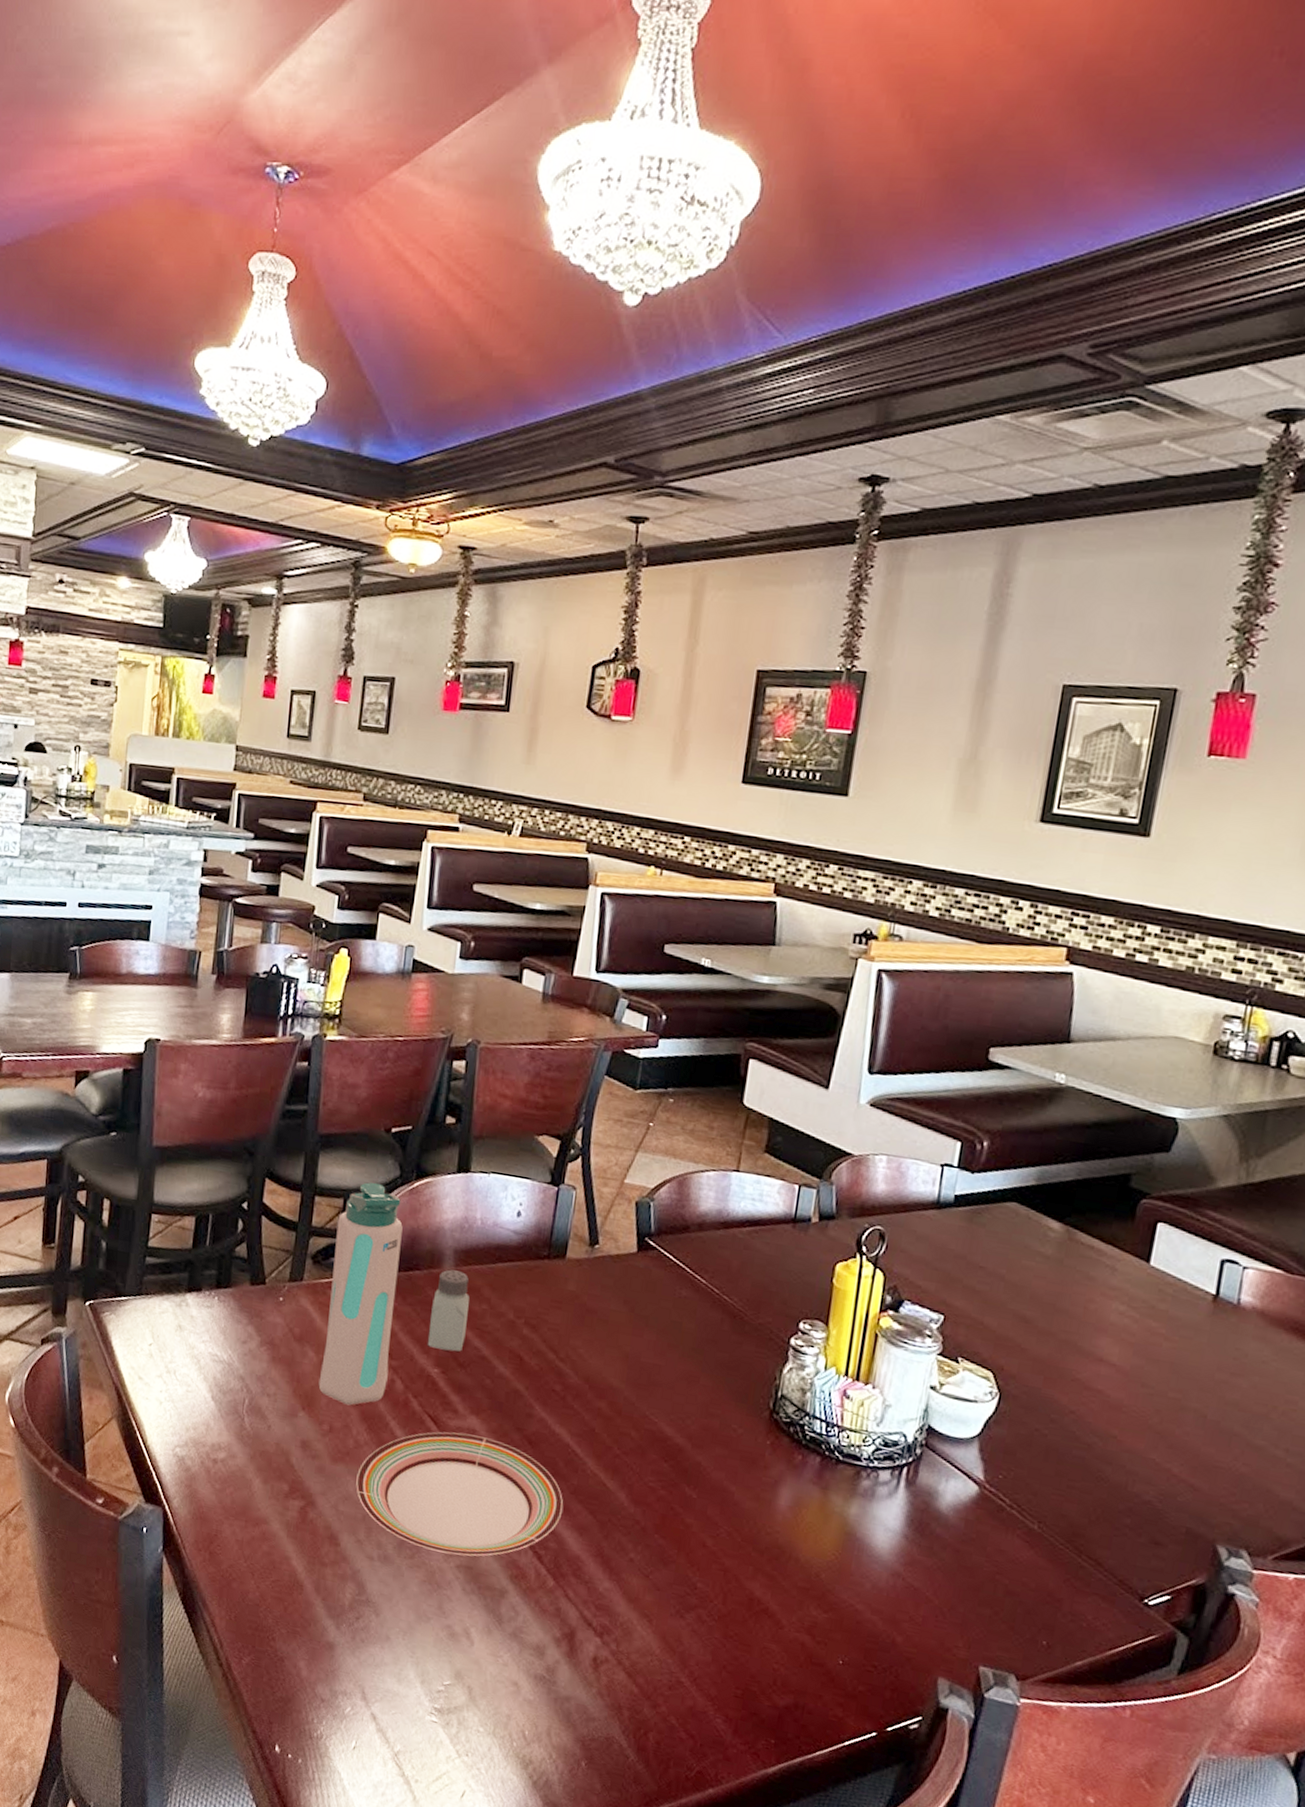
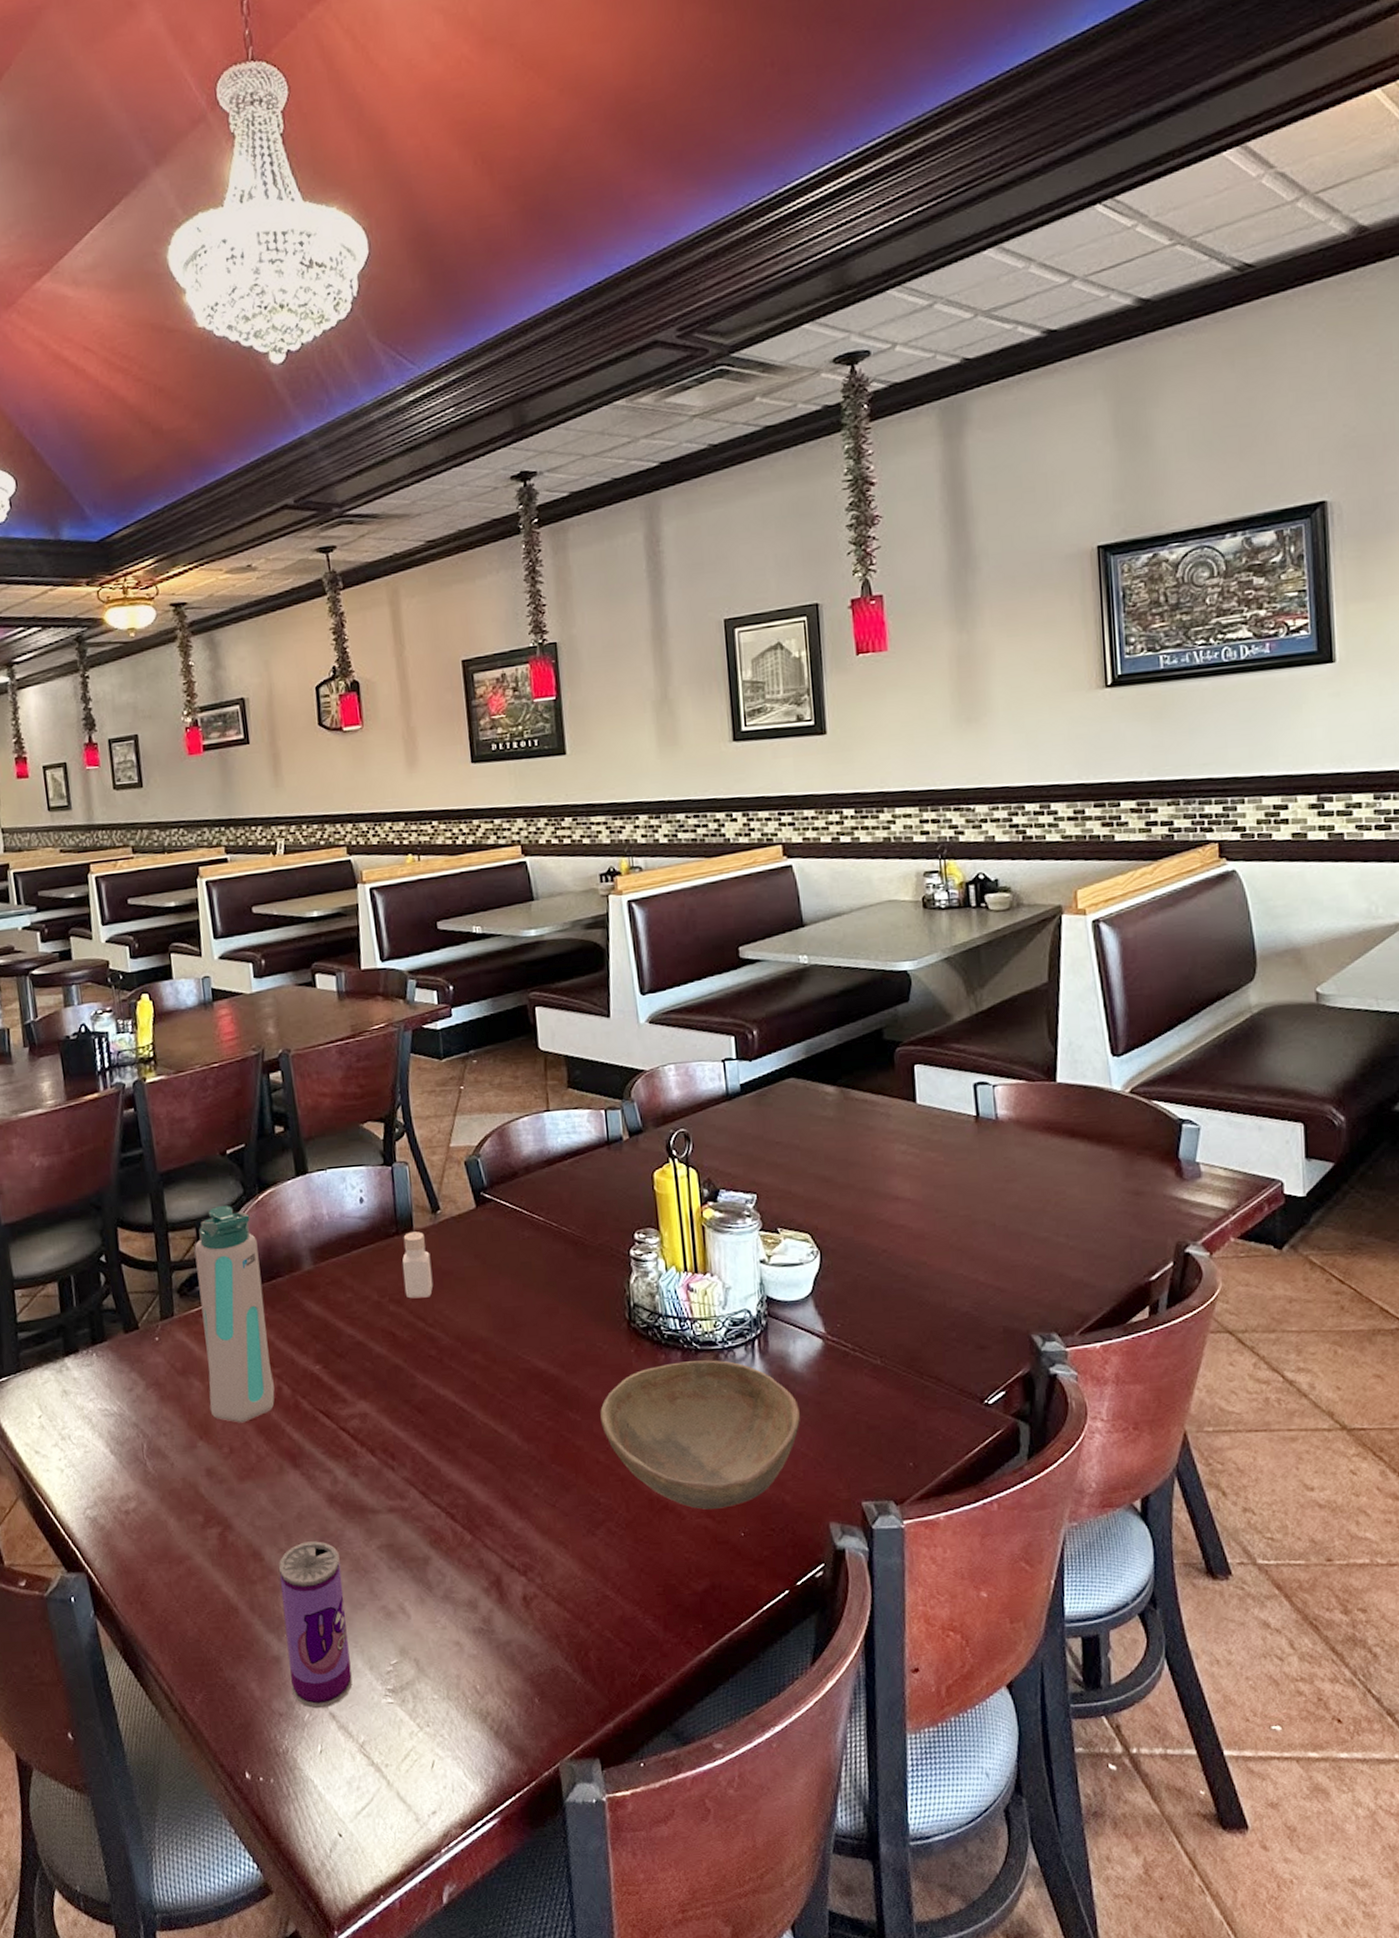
beverage can: none [339,1540,416,1708] -> present [279,1541,353,1709]
plate: present [356,1432,564,1556] -> none [265,1417,464,1539]
saltshaker: present [427,1269,470,1352] -> none [300,1268,338,1347]
pepper shaker: none [542,1259,578,1331] -> present [402,1231,434,1299]
bowl: none [717,1464,936,1631] -> present [600,1360,801,1510]

